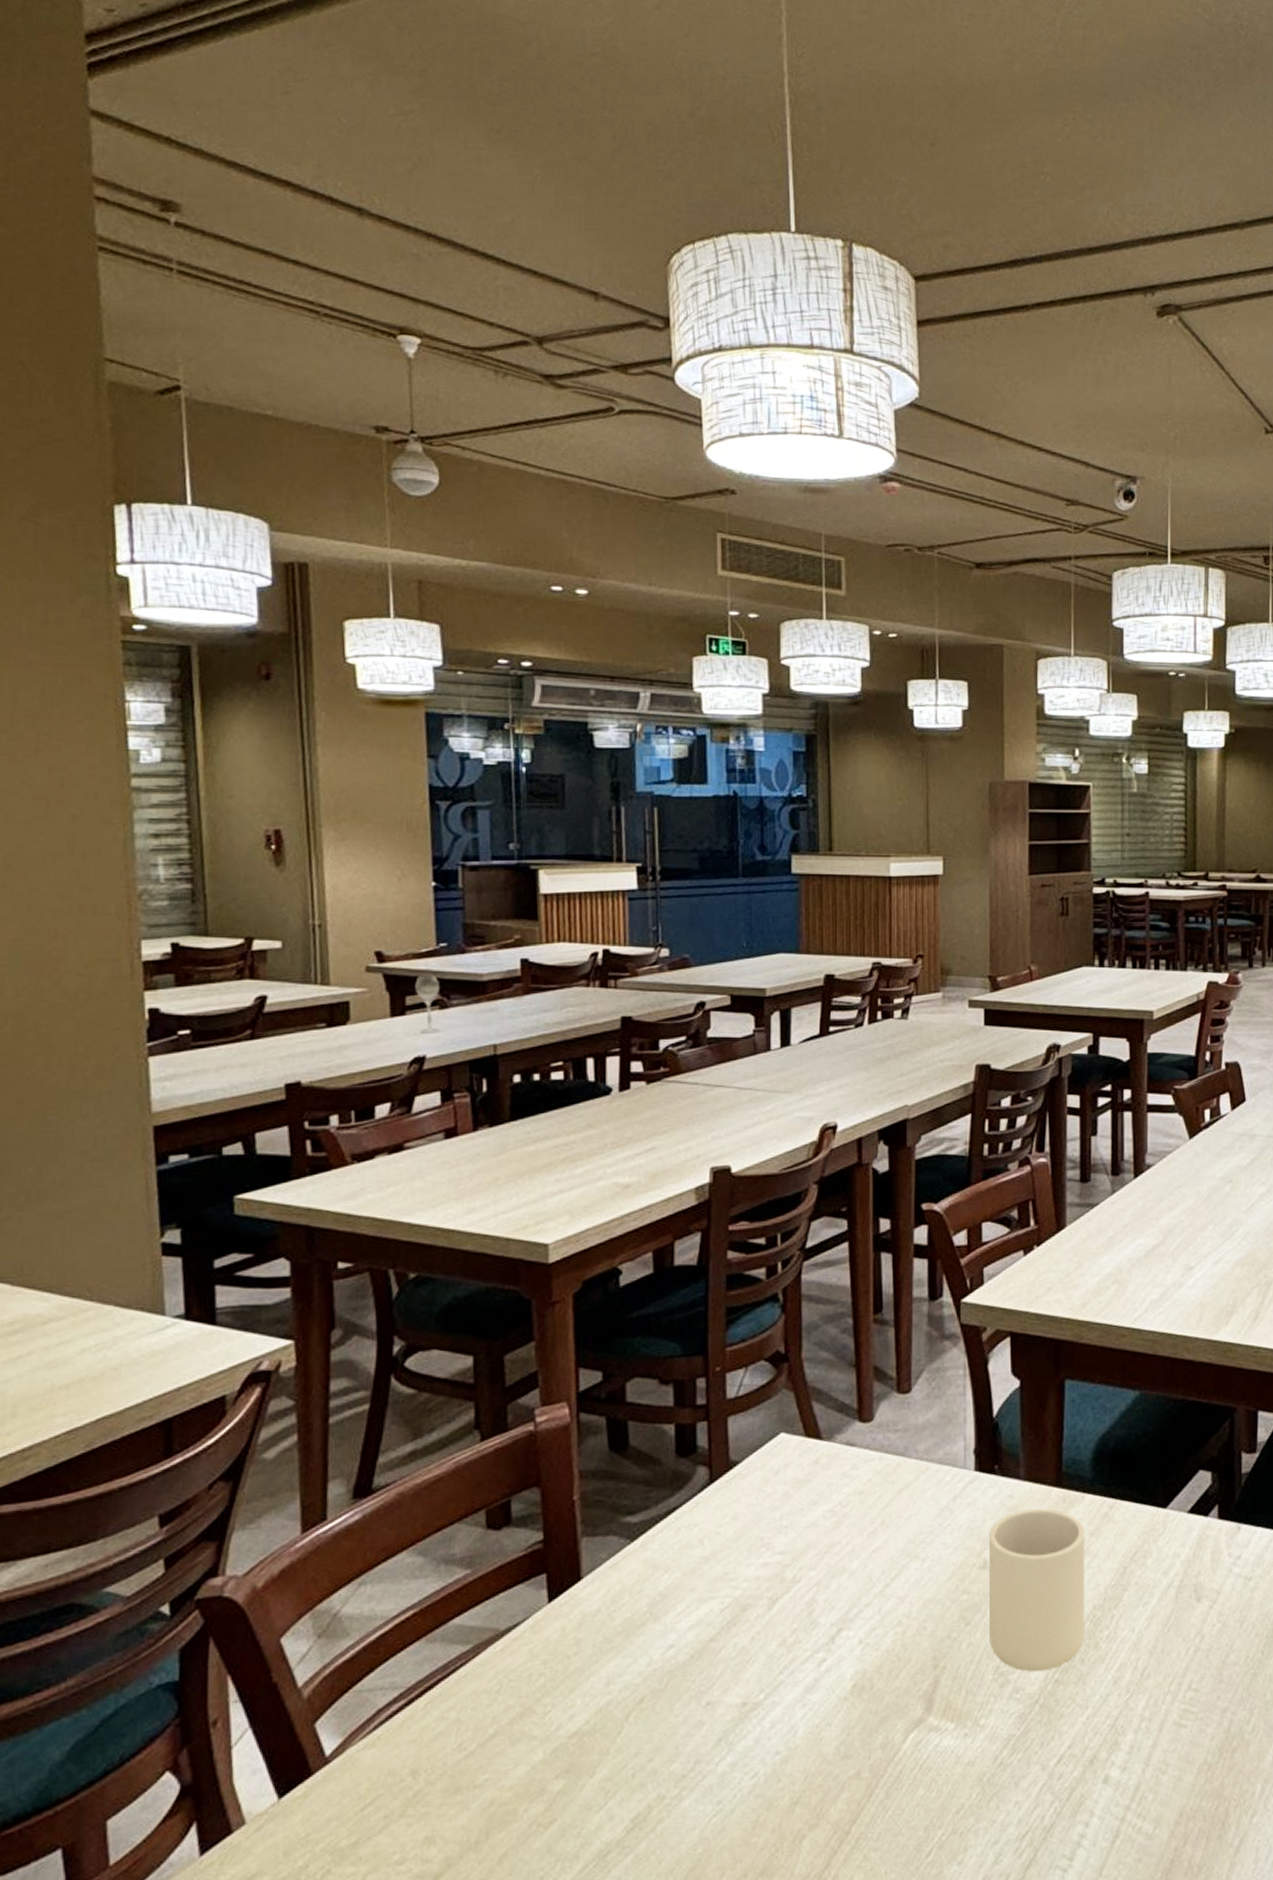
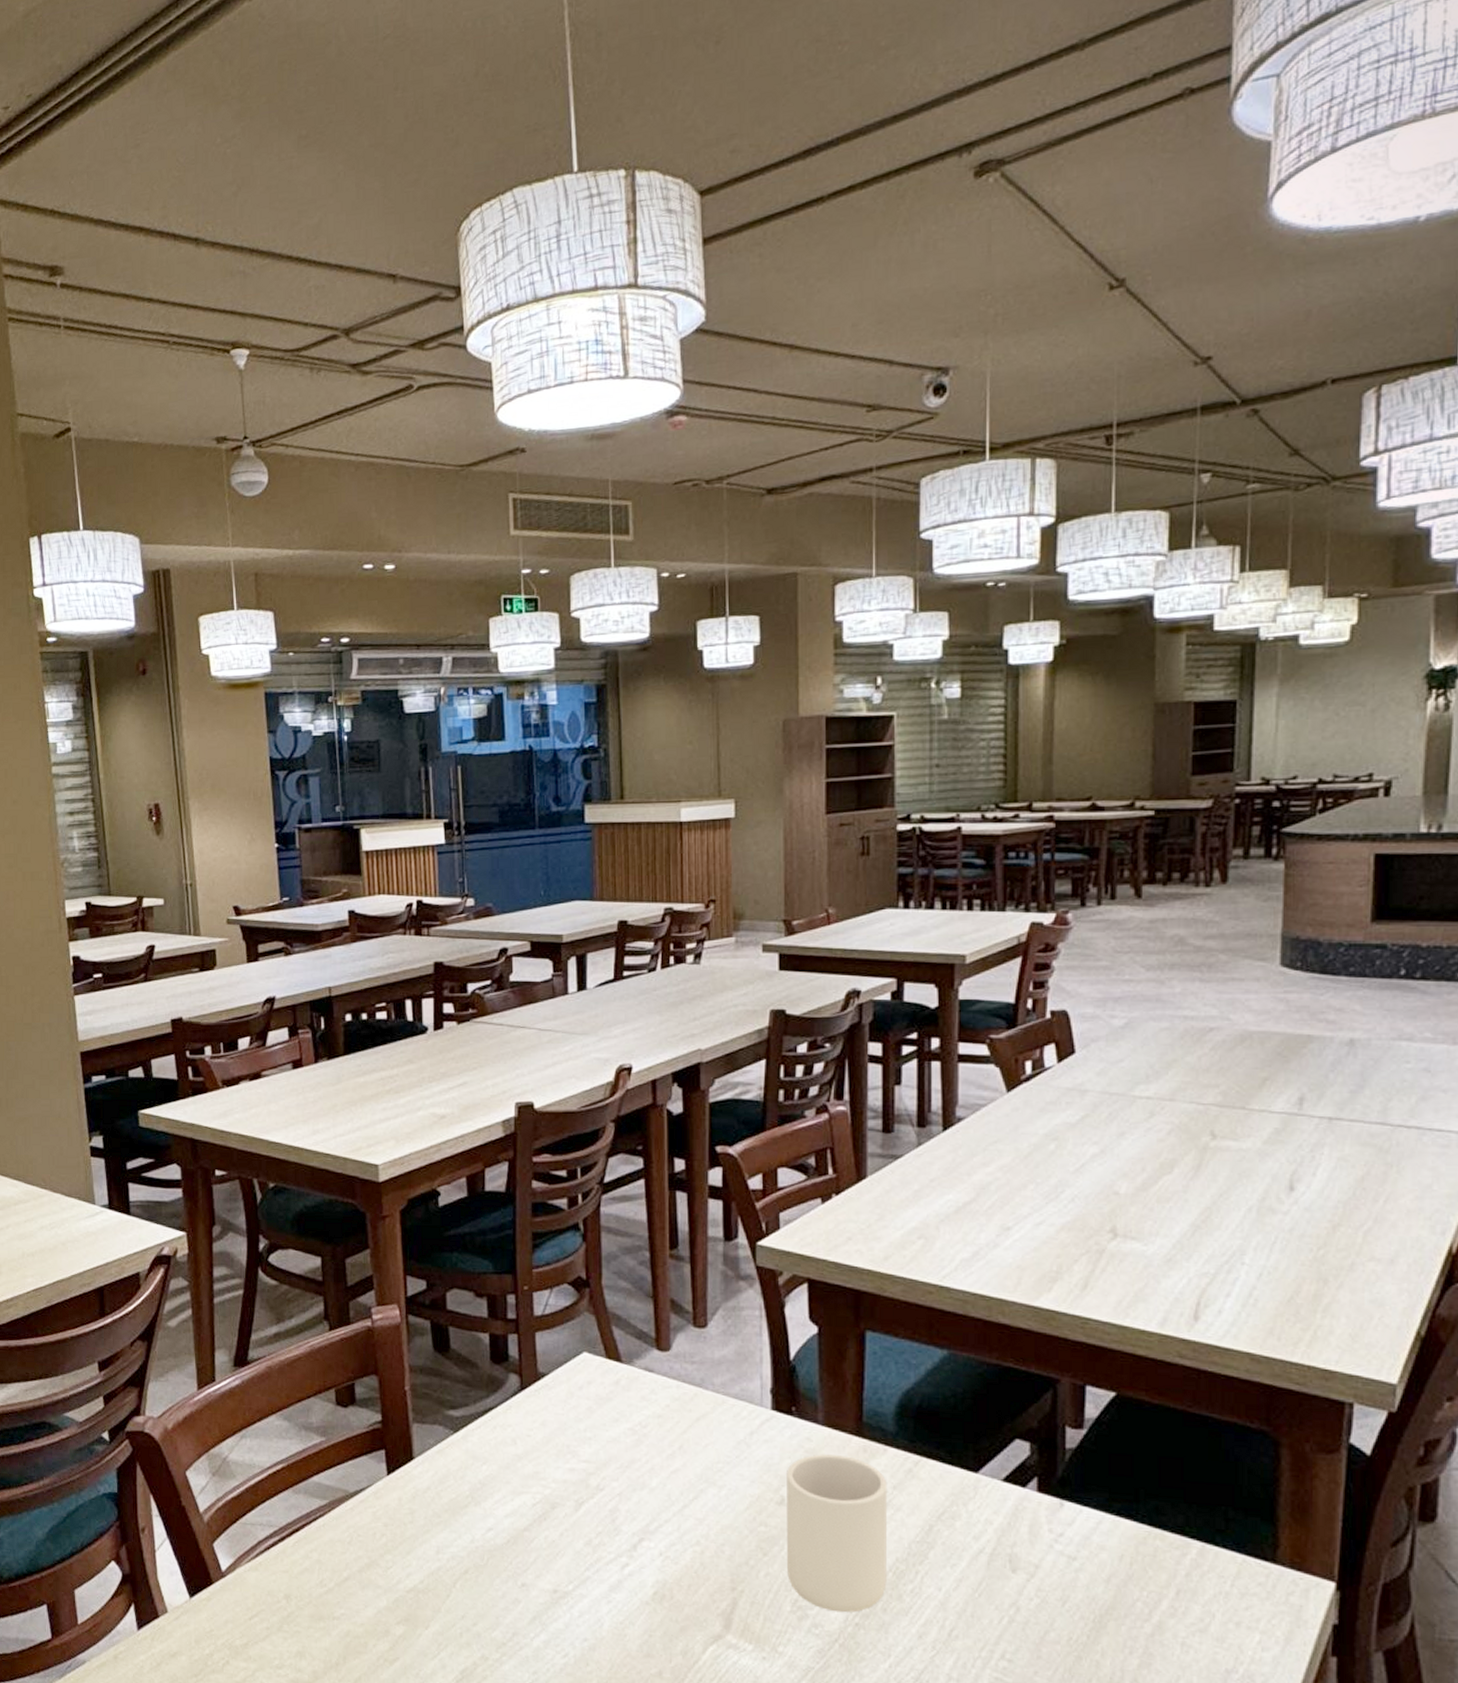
wineglass: present [415,974,441,1034] -> none [265,925,286,977]

